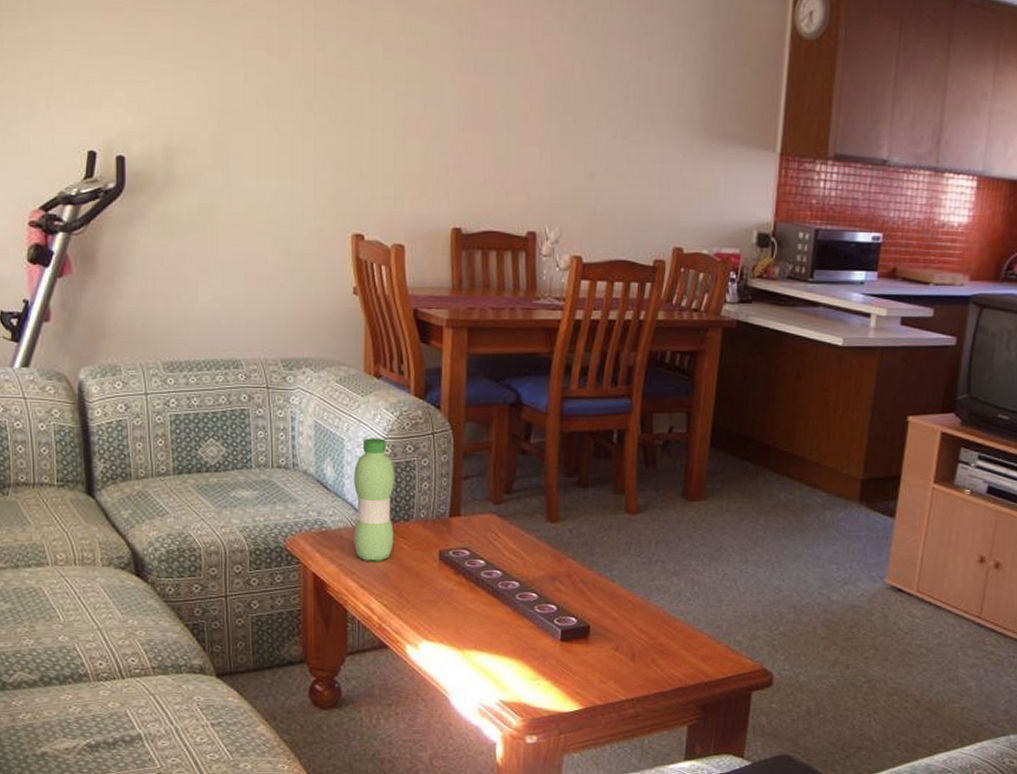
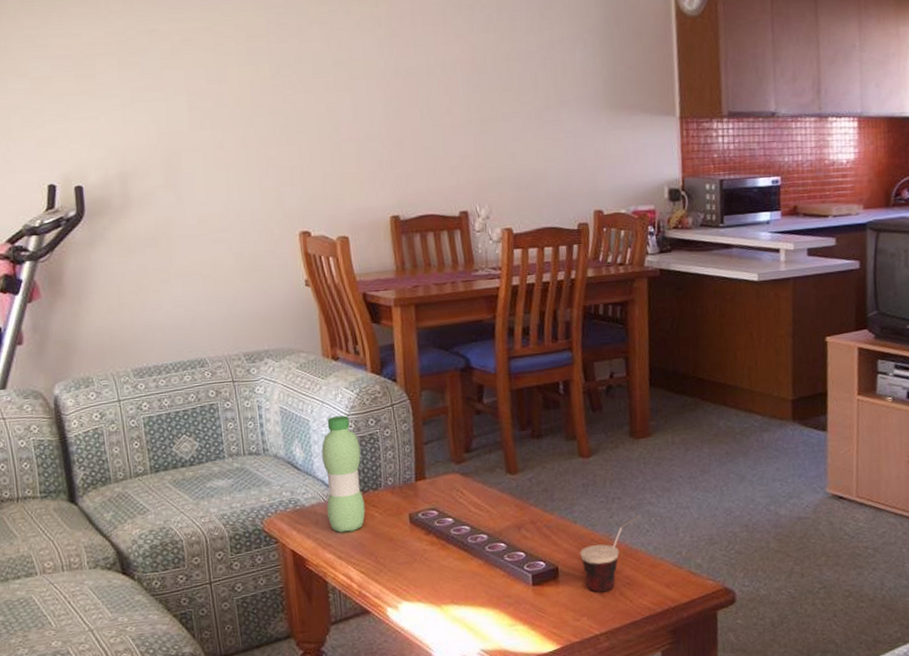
cup: none [614,581,683,657] -> present [580,514,641,592]

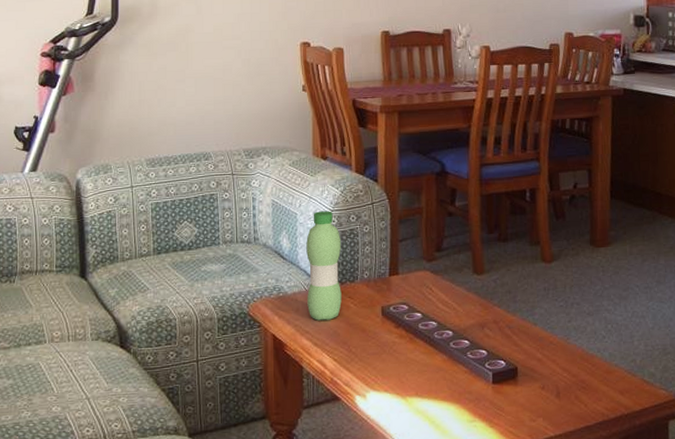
cup: present [580,514,641,592] -> none [538,320,598,394]

